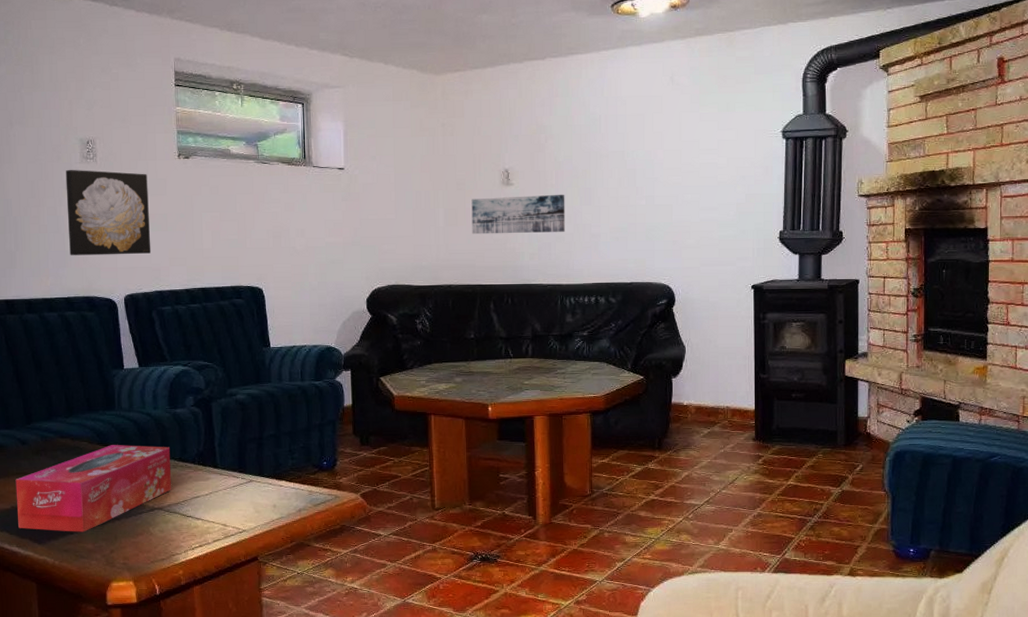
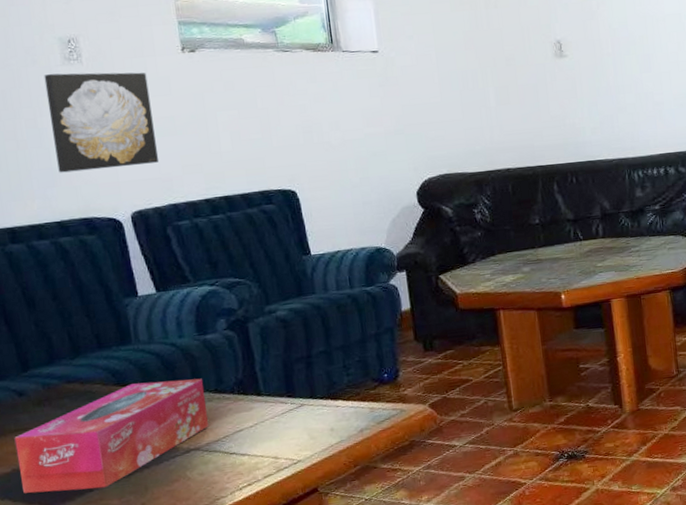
wall art: present [471,194,566,235] -> none [523,62,627,113]

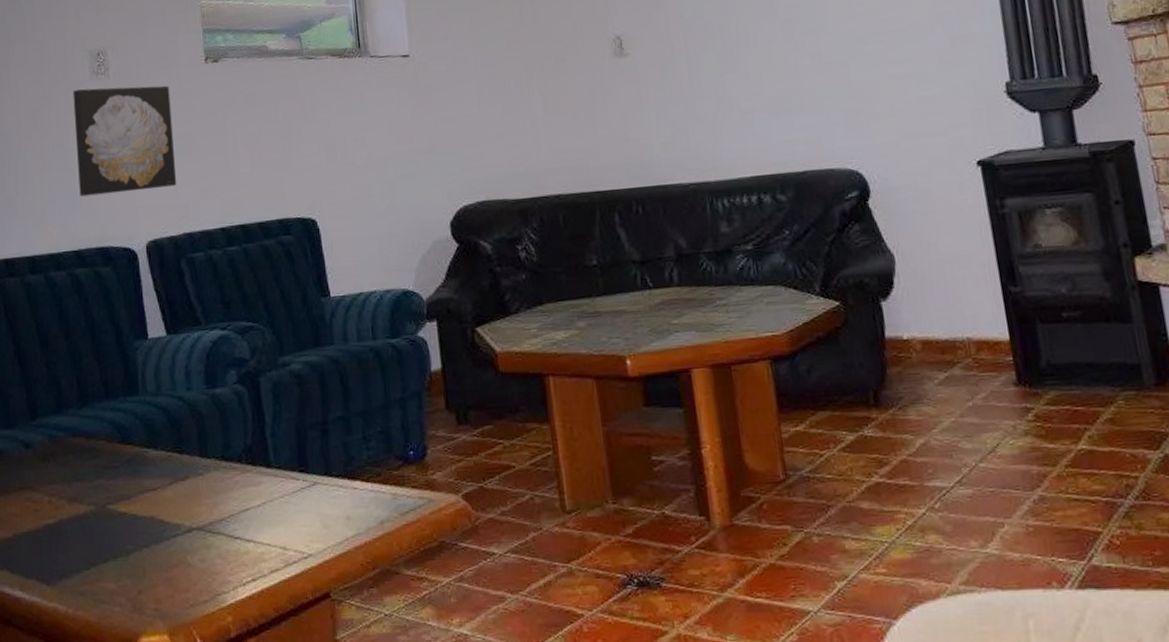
tissue box: present [14,378,210,493] -> none [18,441,214,567]

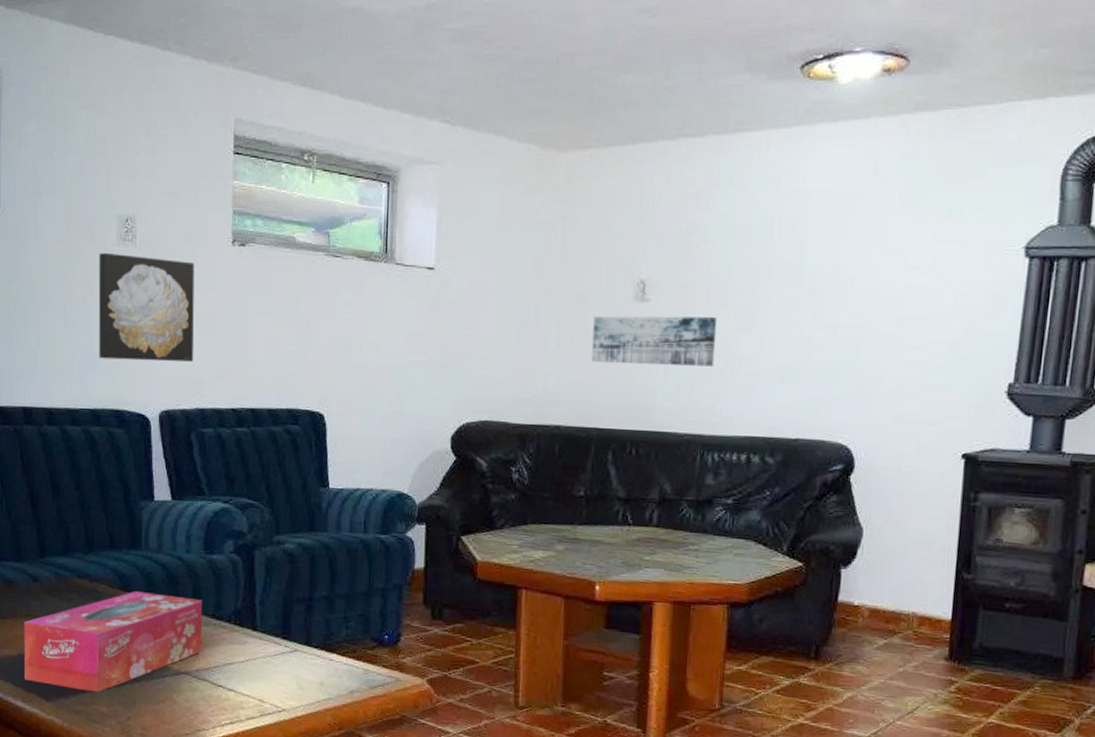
tissue box: none [18,441,214,567] -> present [24,591,203,693]
wall art: none [576,60,706,125] -> present [591,316,718,367]

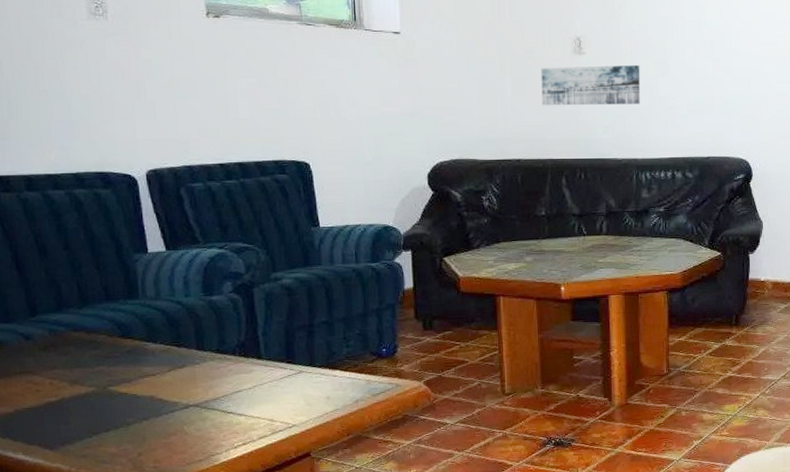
tissue box: present [24,591,203,693] -> none [18,337,209,436]
wall art: present [98,253,195,362] -> none [68,28,177,126]

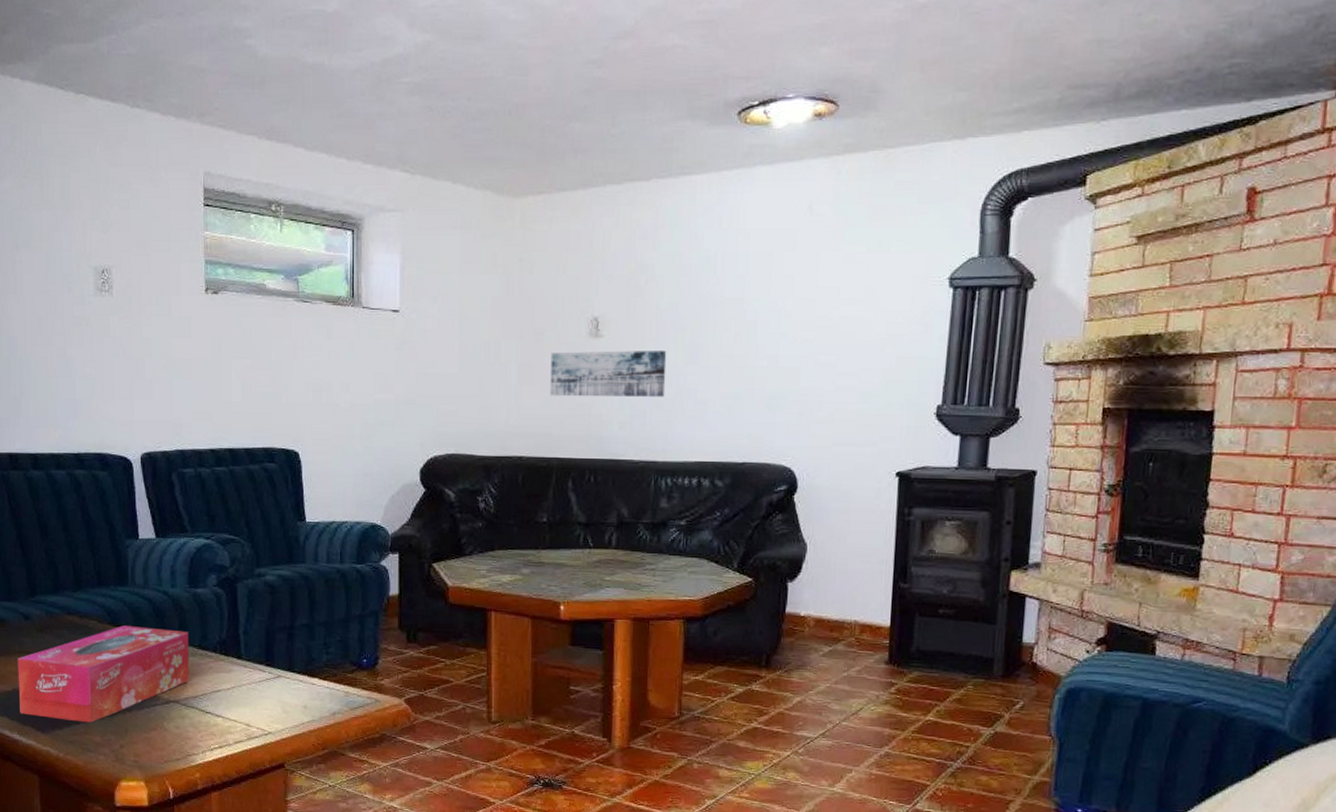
tissue box: none [18,337,209,436] -> present [17,626,190,723]

